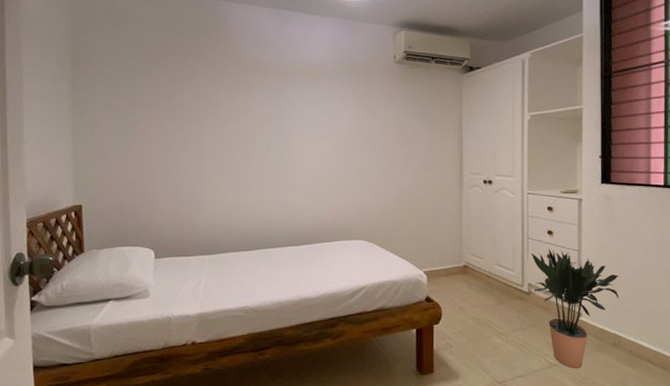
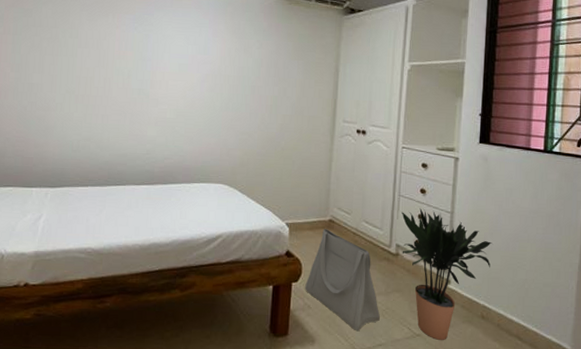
tote bag: none [446,274,517,365] -> present [305,229,380,332]

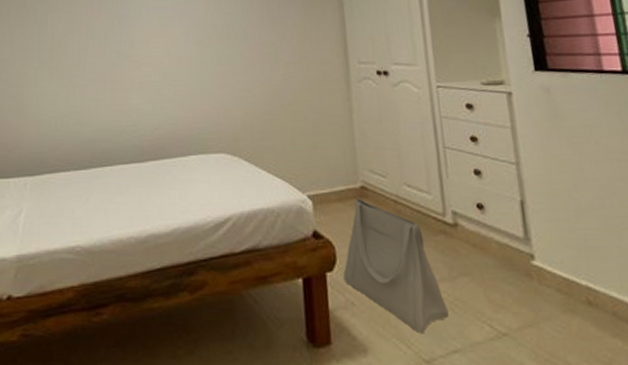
potted plant: present [401,208,492,340] -> none [451,161,585,340]

